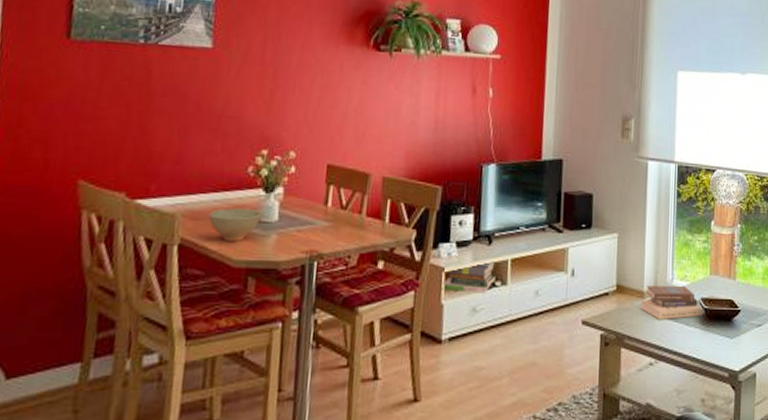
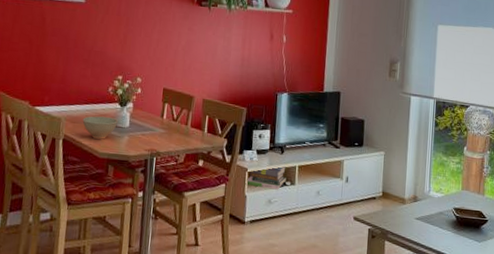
books: present [640,286,703,319] -> none [402,194,455,223]

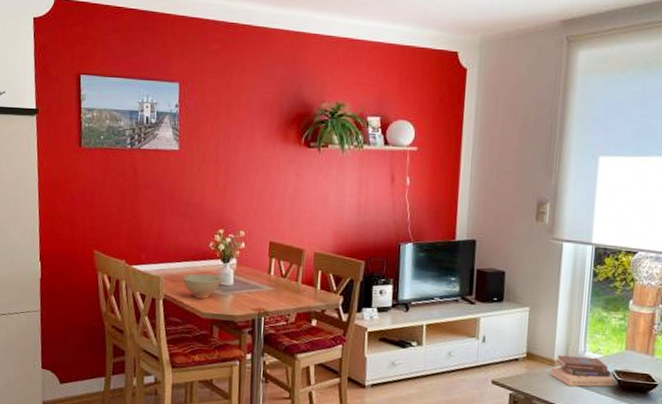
books: present [245,166,286,190] -> none [365,324,412,351]
books: none [402,194,455,223] -> present [550,355,616,387]

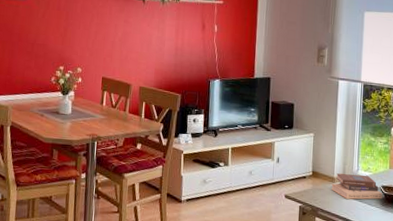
bowl: present [183,274,221,299] -> none [28,104,61,126]

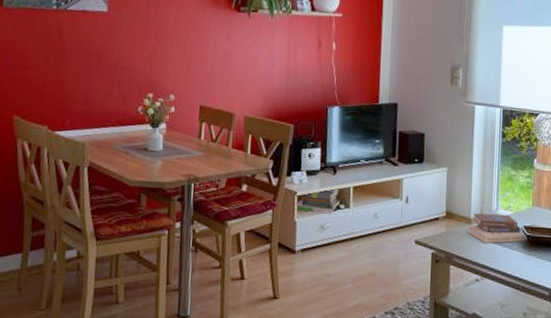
books: none [181,148,220,171] -> present [295,187,340,214]

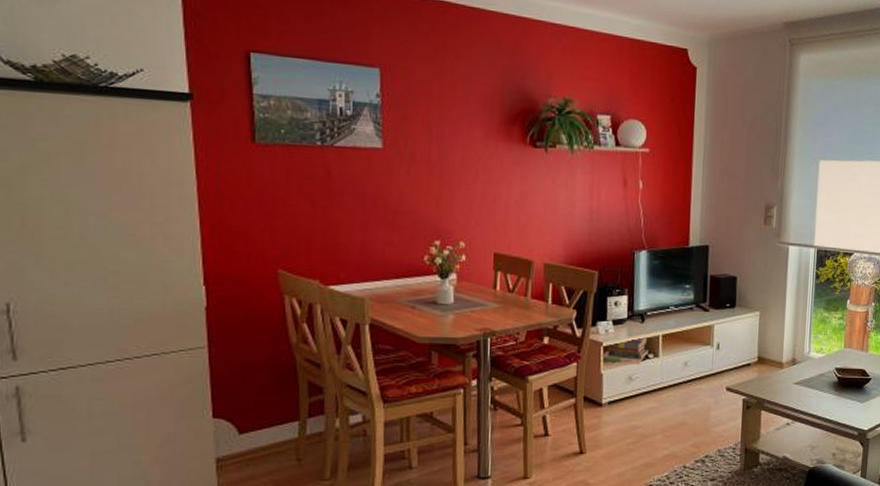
books: present [468,213,525,243] -> none [779,357,837,386]

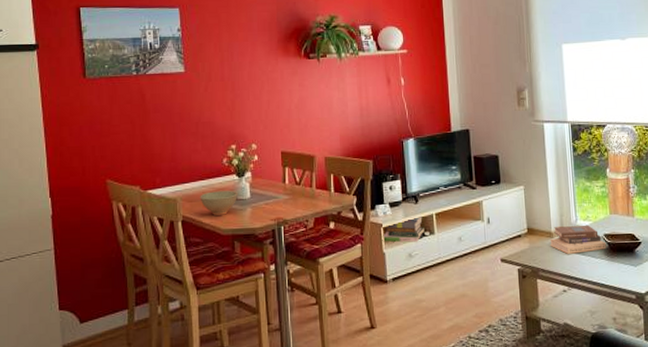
bowl: none [393,293,439,321] -> present [200,190,237,215]
books: none [779,357,837,386] -> present [550,225,607,254]

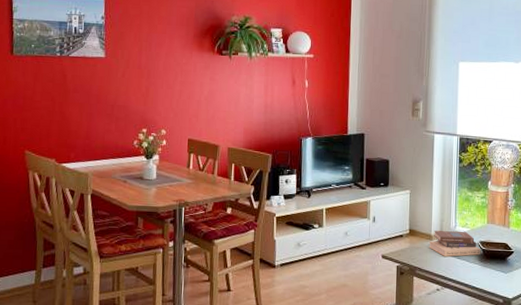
bowl: present [200,190,237,215] -> none [109,170,145,192]
books: present [382,215,424,243] -> none [274,209,314,233]

